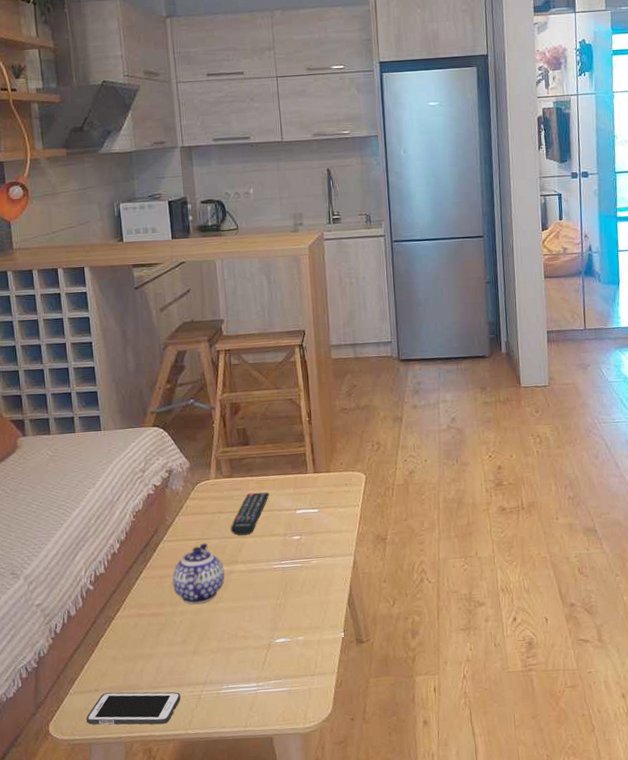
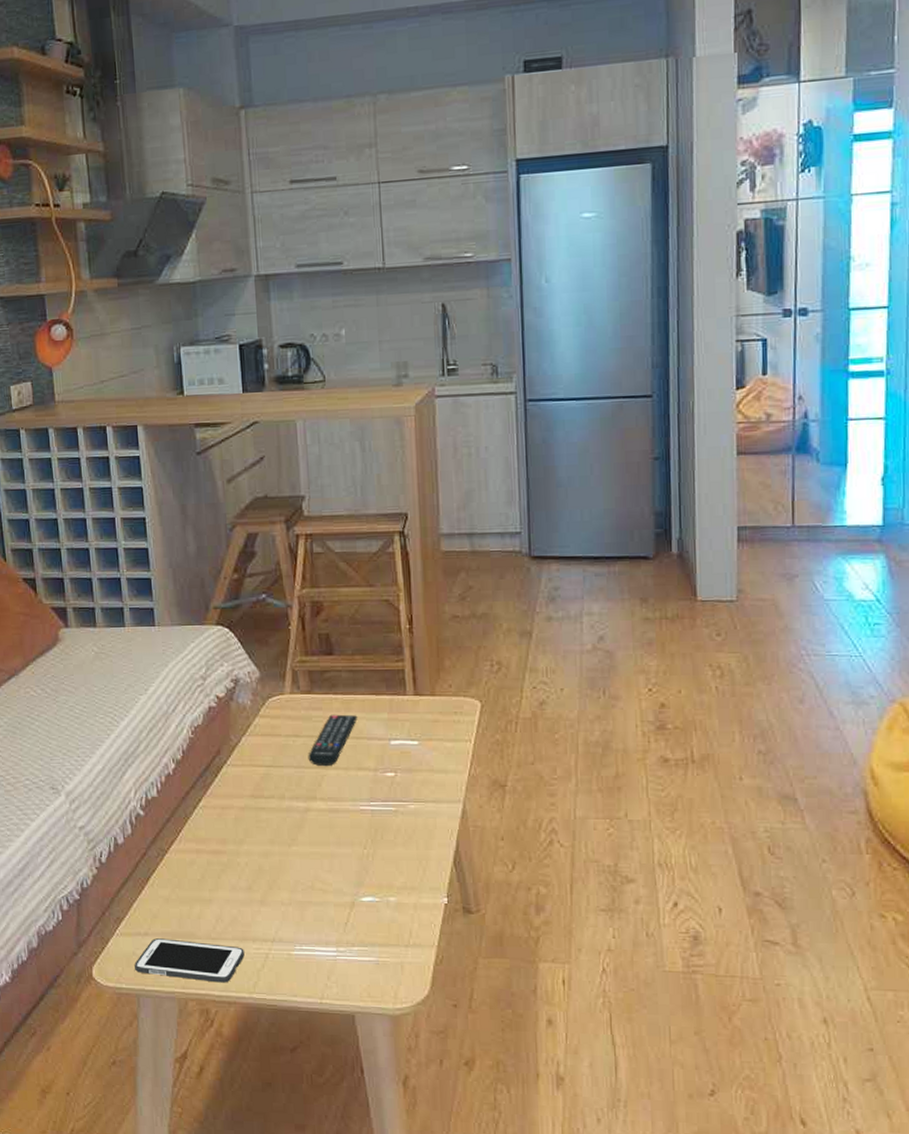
teapot: present [172,543,225,605] -> none [237,771,301,845]

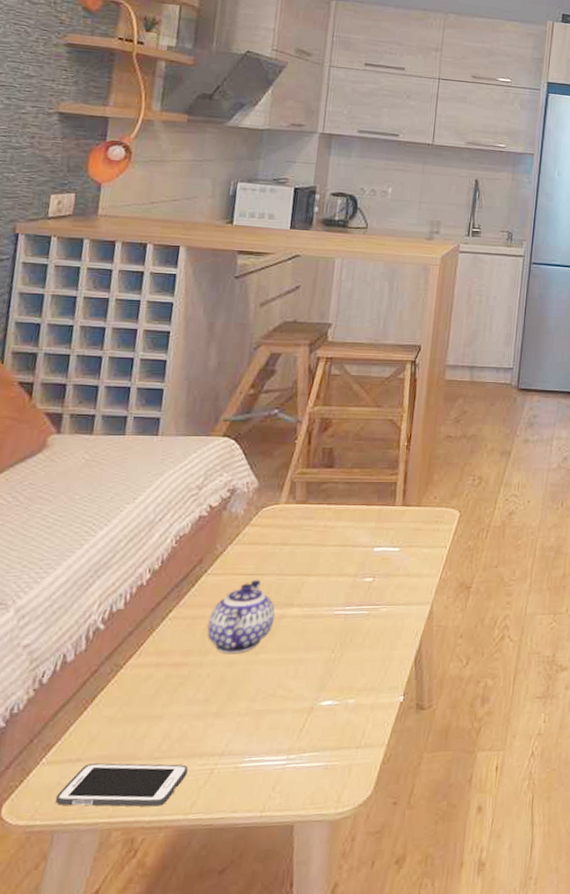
teapot: none [237,771,301,845] -> present [207,579,276,654]
remote control: present [308,714,358,766] -> none [291,523,347,573]

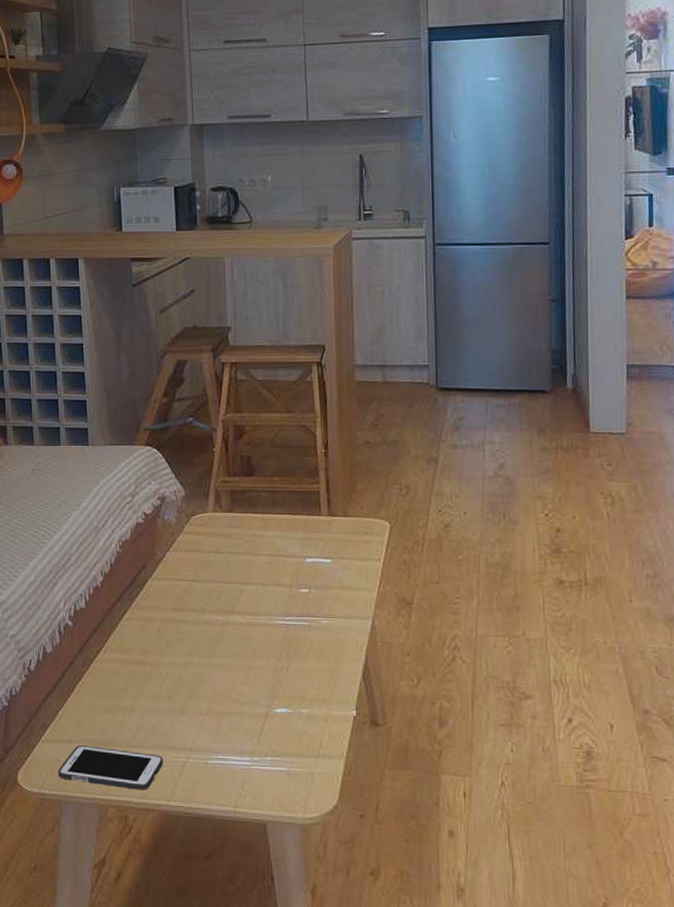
teapot: present [207,579,276,654] -> none [160,585,220,656]

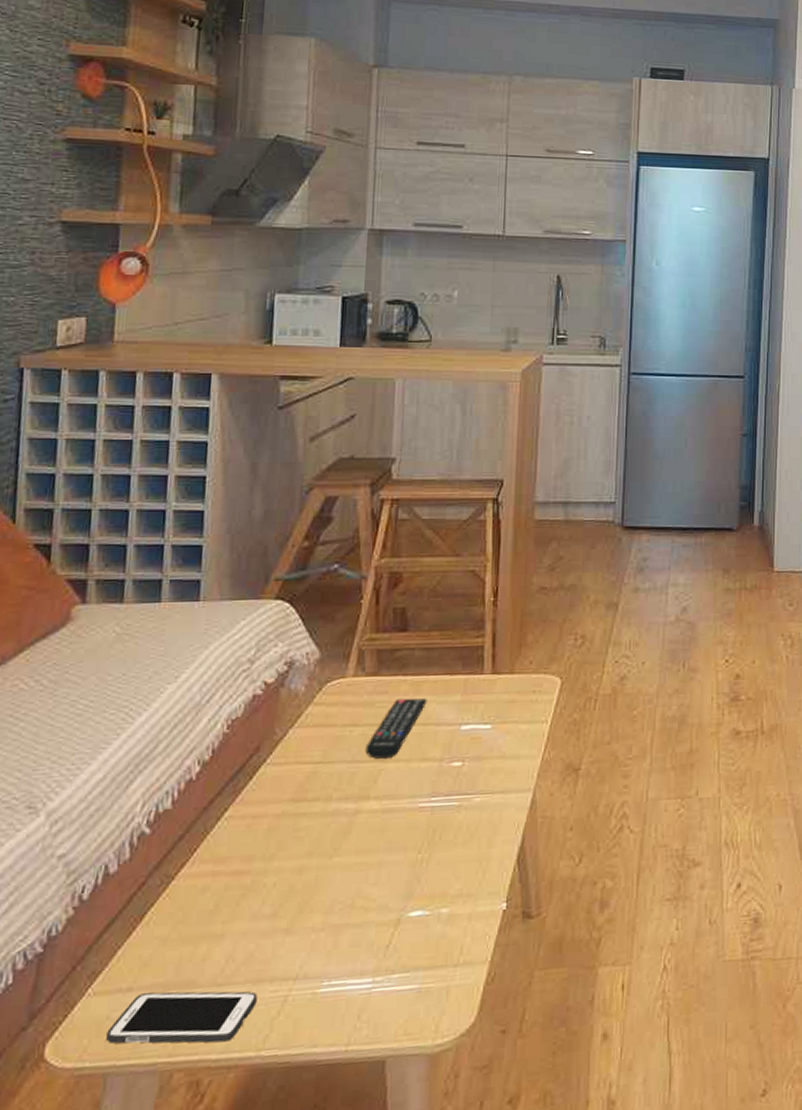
remote control: none [228,532,275,581] -> present [365,698,427,759]

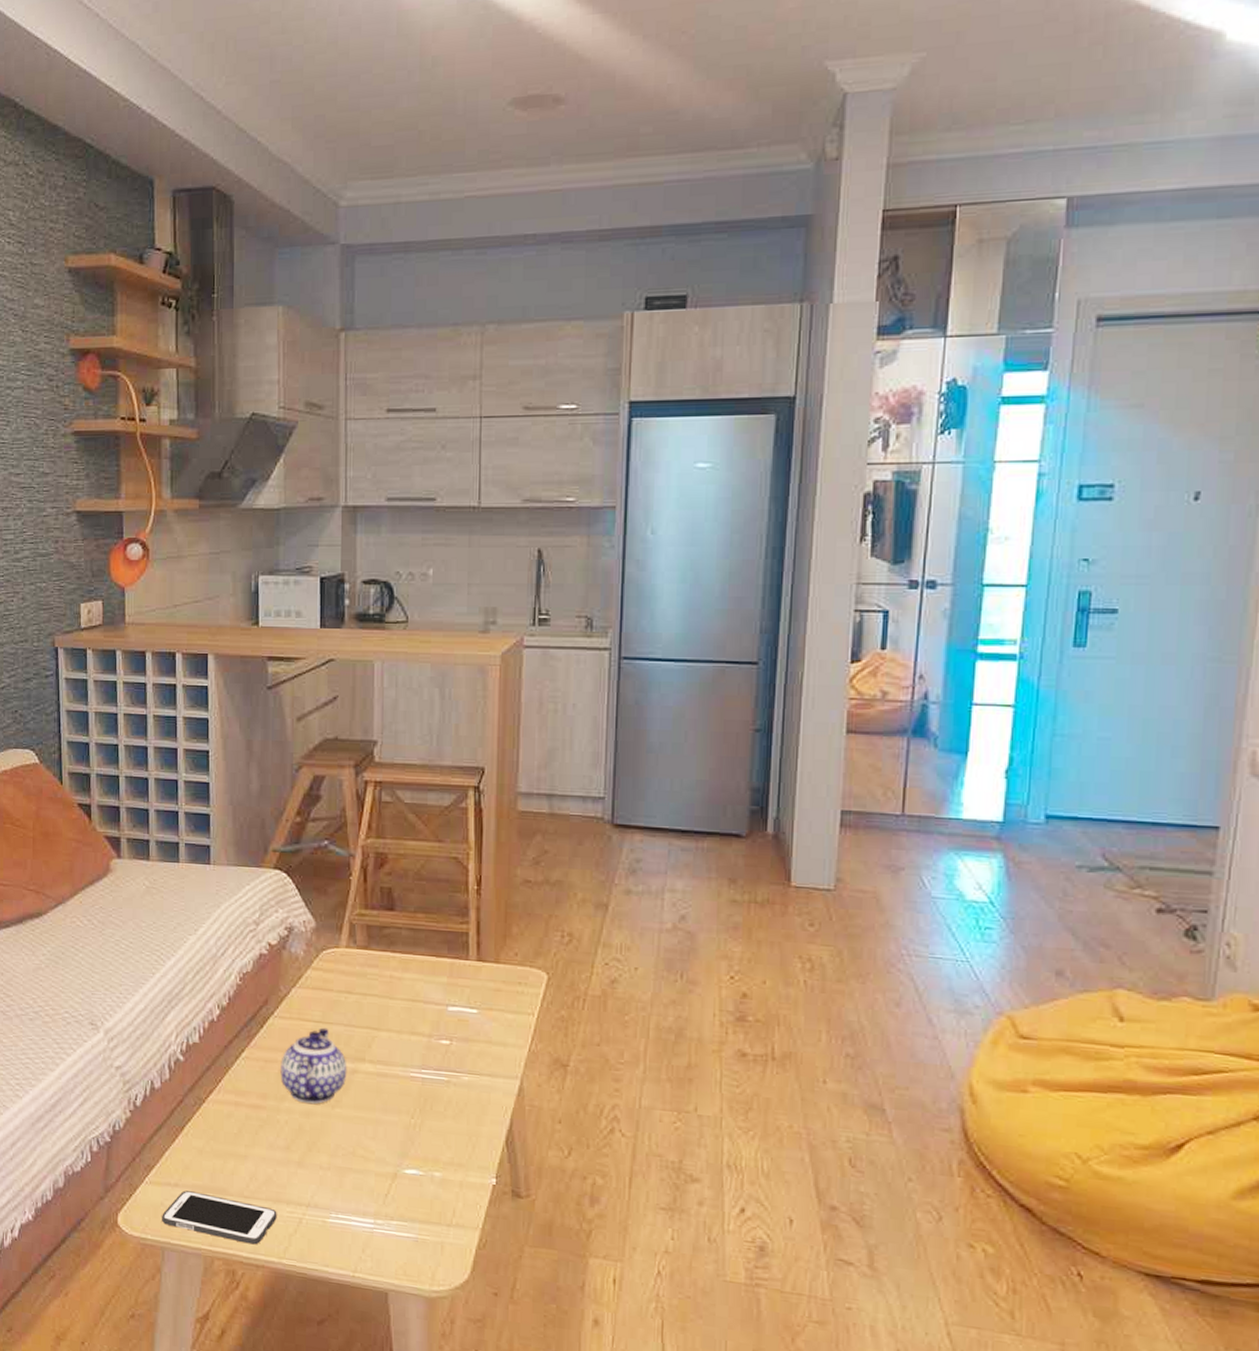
teapot: none [270,768,349,859] -> present [280,1027,347,1105]
remote control: present [365,698,427,759] -> none [359,973,415,1027]

